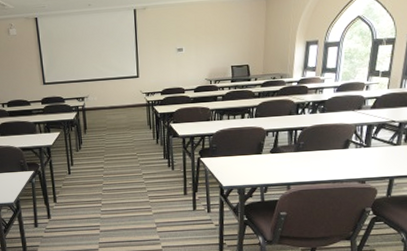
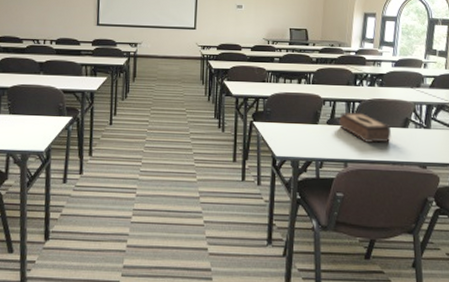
tissue box: none [282,139,332,166] -> present [339,111,391,143]

